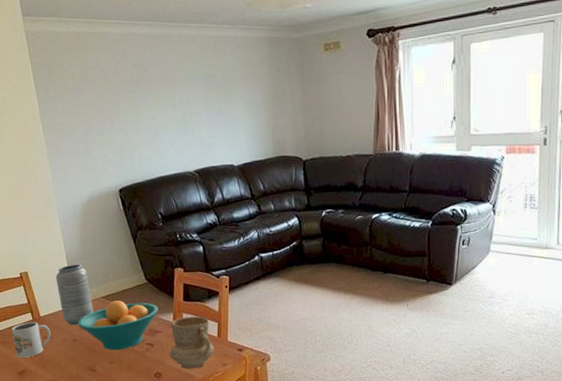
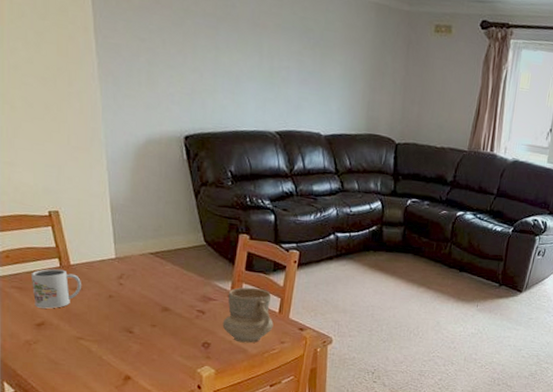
vase: present [55,265,94,326] -> none [94,211,138,280]
fruit bowl: present [77,301,159,351] -> none [116,259,216,314]

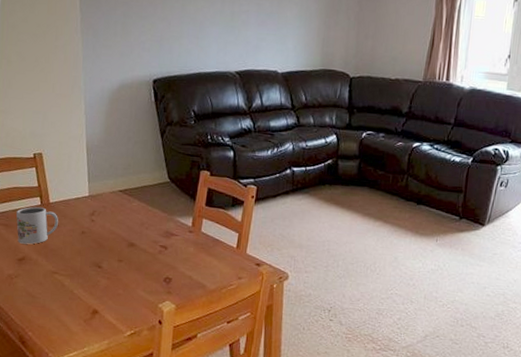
mug: present [222,287,274,343] -> none [183,222,232,279]

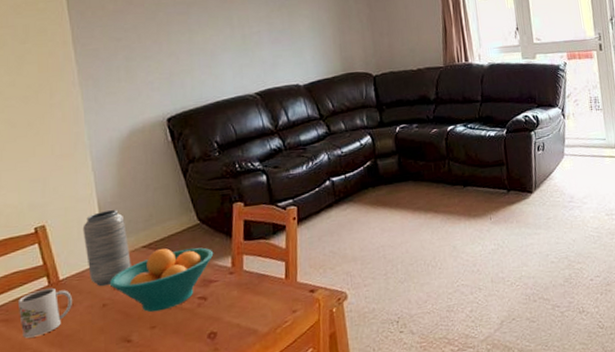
vase: none [72,152,109,217] -> present [82,210,131,287]
fruit bowl: none [89,196,178,249] -> present [109,247,214,313]

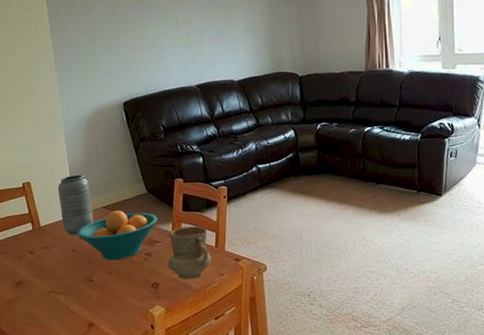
mug: present [17,287,72,338] -> none [10,231,50,268]
mug: none [227,256,282,324] -> present [167,226,212,279]

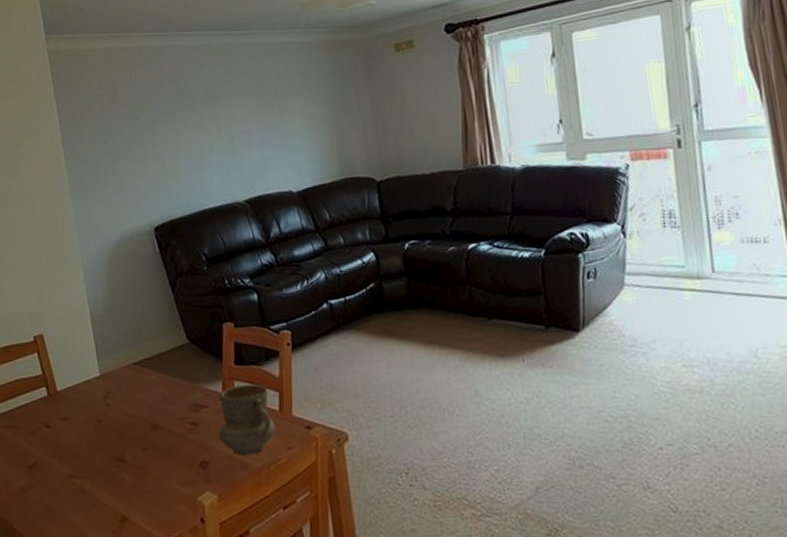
vase: present [57,175,94,236] -> none [77,323,123,402]
fruit bowl: present [77,211,158,261] -> none [102,367,204,434]

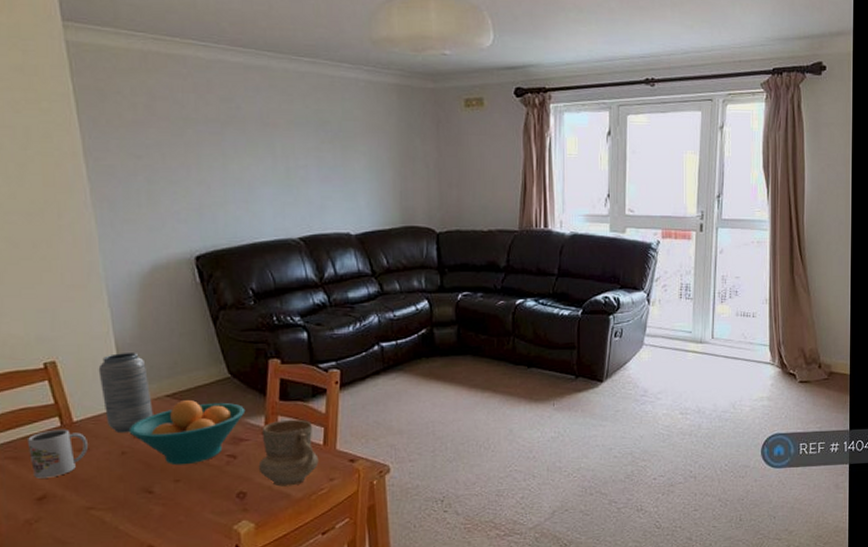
mug: none [21,398,69,447] -> present [27,429,88,478]
vase: none [77,323,123,402] -> present [98,353,153,434]
fruit bowl: none [102,367,204,434] -> present [128,400,246,466]

